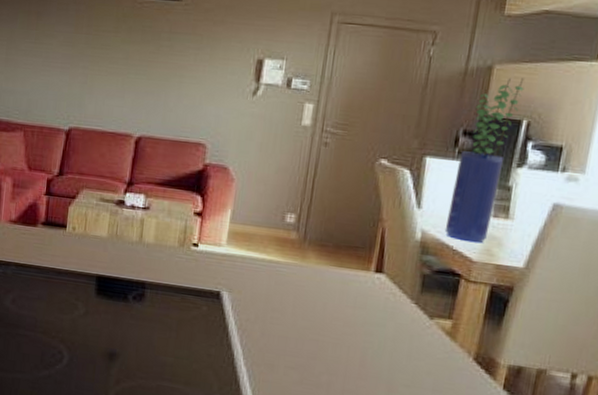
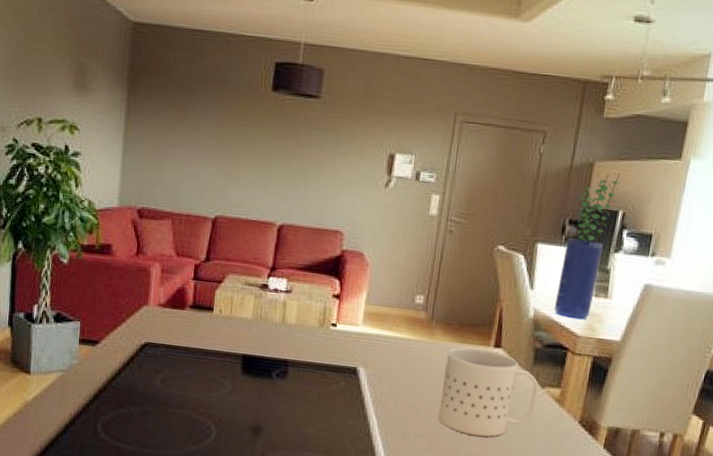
mug: none [310,272,427,372] -> present [438,347,539,437]

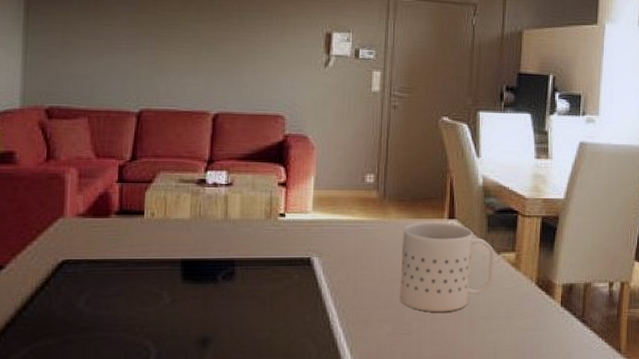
vase: present [554,173,620,320] -> none [501,40,548,182]

